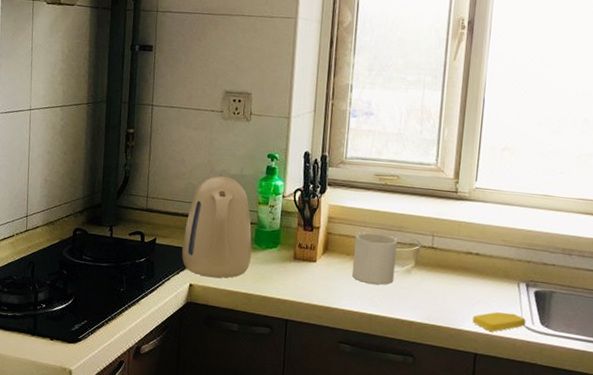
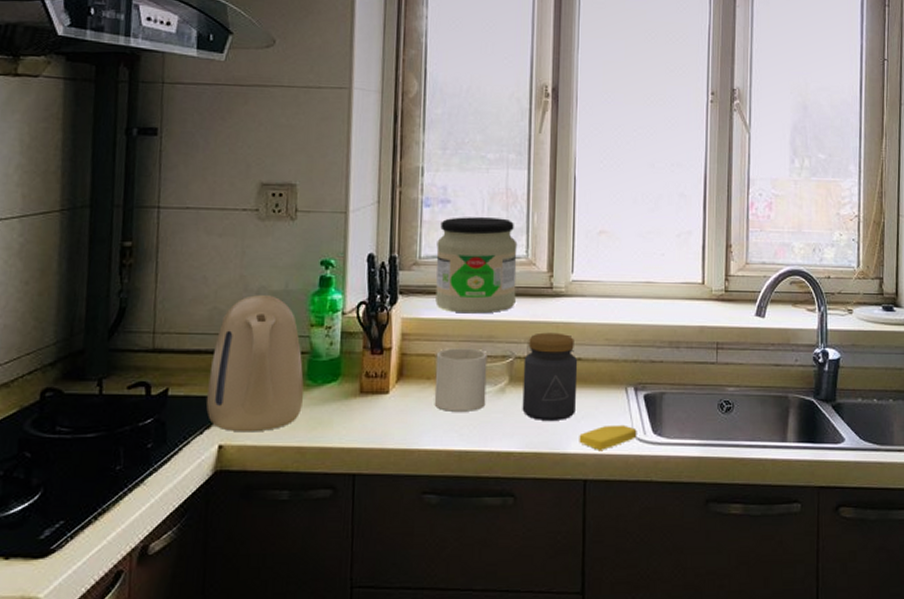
jar: none [357,127,429,208] -> present [435,217,518,314]
jar: none [424,228,476,302] -> present [522,332,578,420]

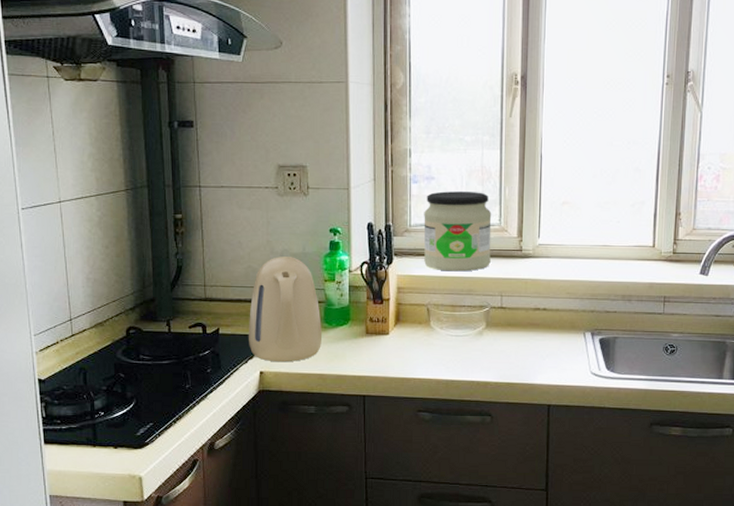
cup: present [434,348,488,411] -> none [425,299,468,350]
jar: present [522,332,578,420] -> none [497,287,544,358]
sponge: present [579,424,637,450] -> none [544,362,593,382]

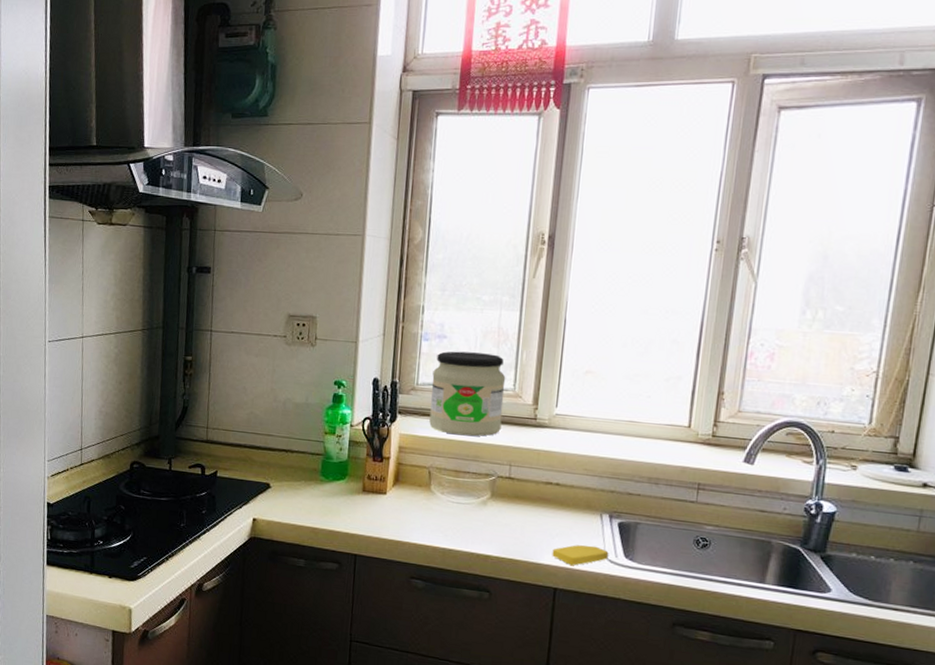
kettle: present [249,256,323,362] -> none [244,405,319,512]
sponge: none [544,362,593,382] -> present [552,545,609,566]

